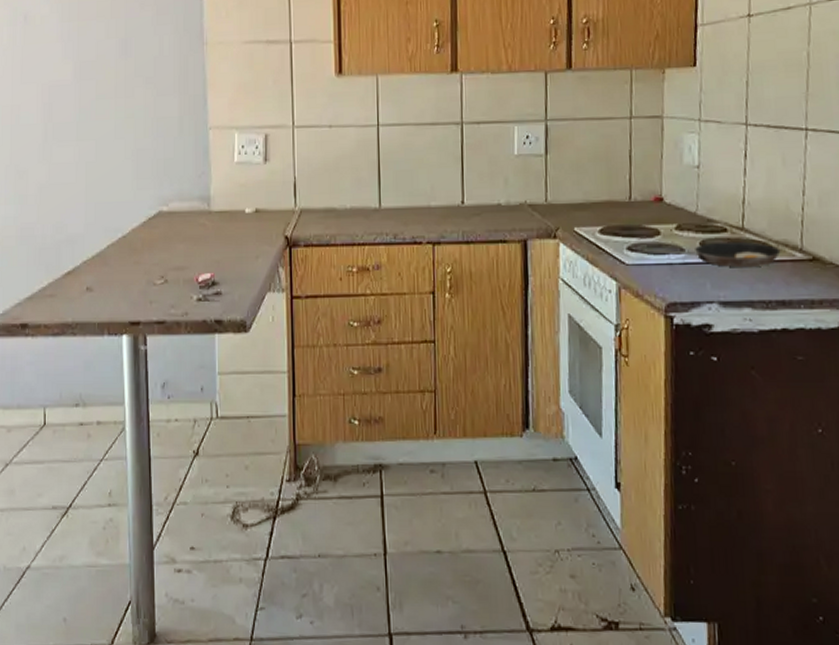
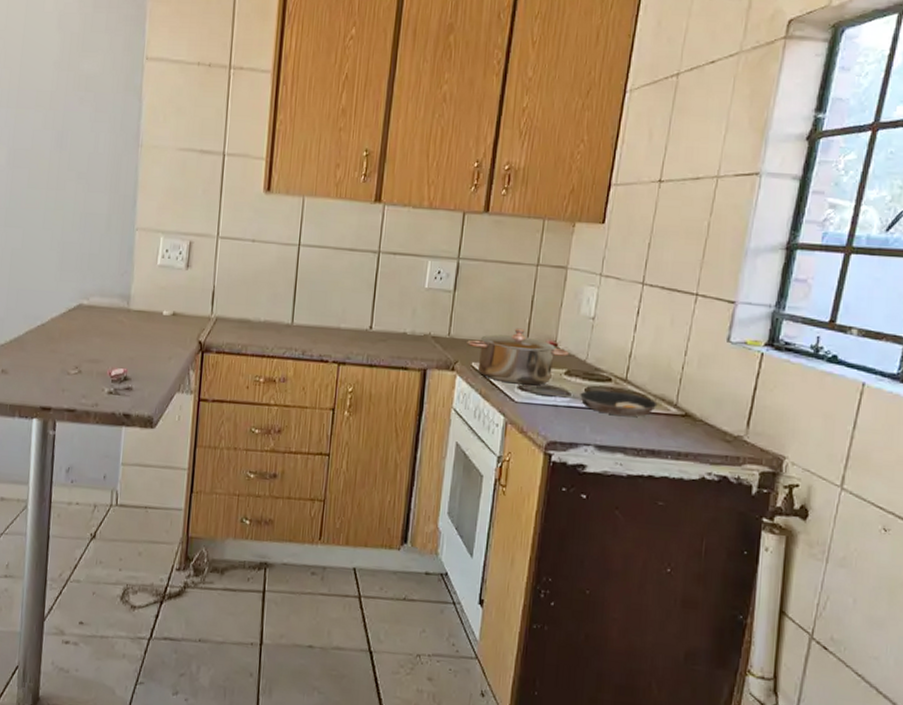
cooking pot: none [566,186,677,245] -> present [467,328,569,386]

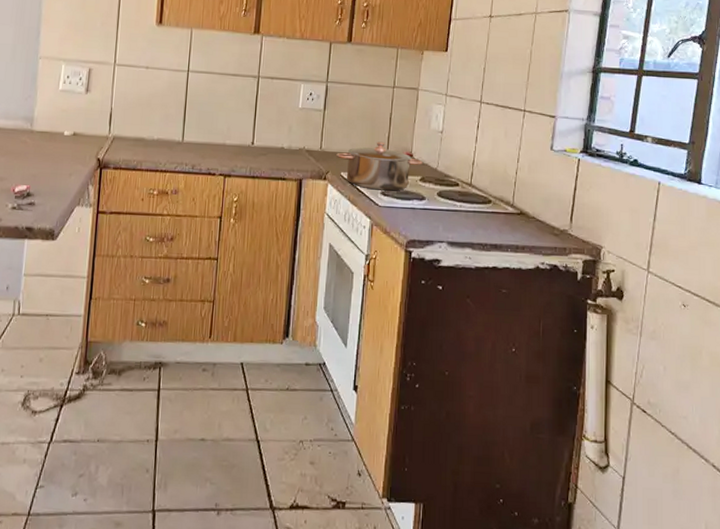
frying pan: present [530,389,658,417] -> none [392,193,498,216]

